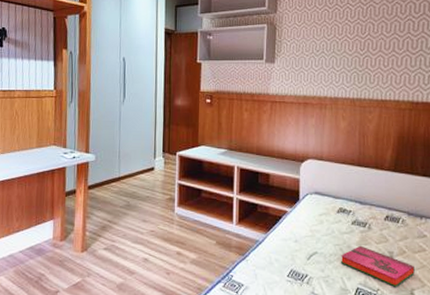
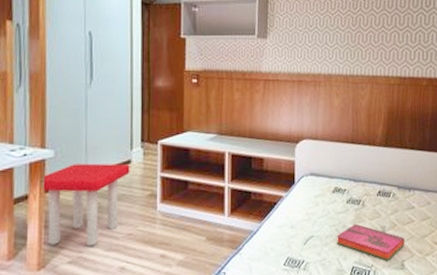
stool: none [86,167,153,237] -> present [41,163,130,246]

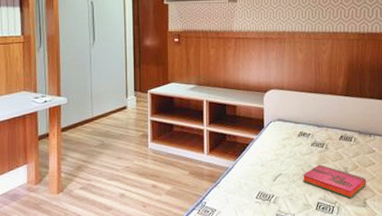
stool: present [41,163,130,246] -> none [58,108,126,176]

